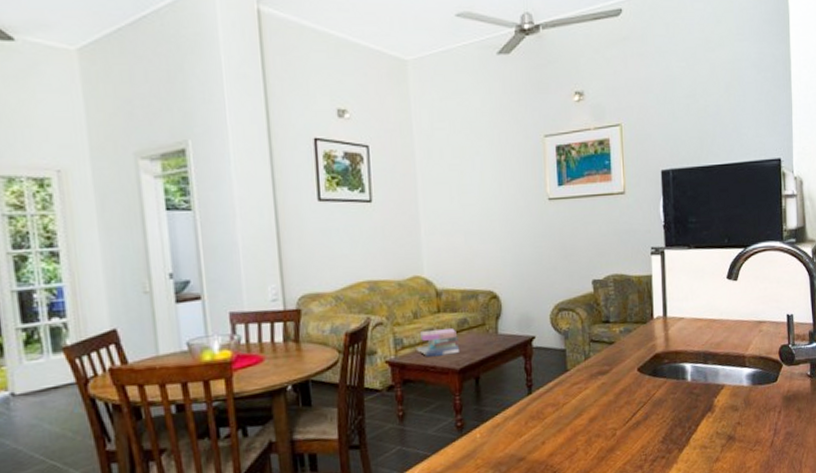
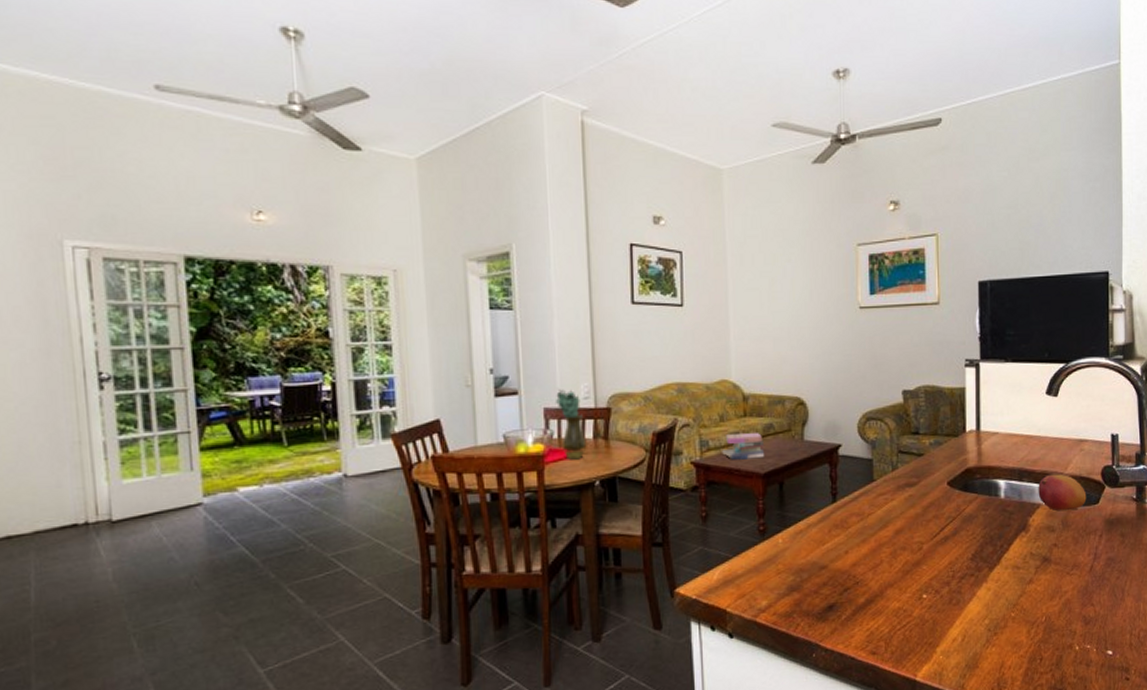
vase: none [242,292,277,365] -> present [556,389,587,460]
fruit: none [722,355,766,390] -> present [1038,474,1087,510]

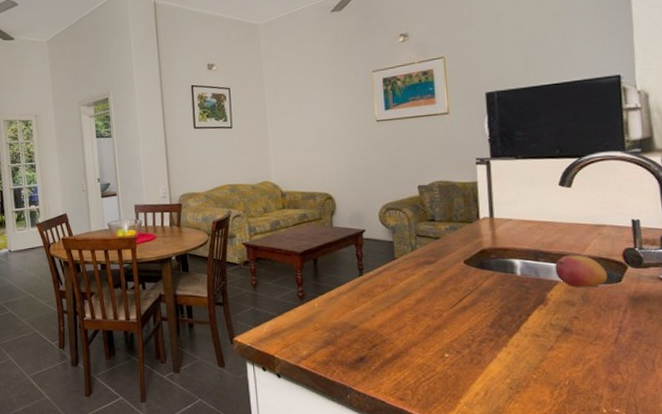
vase: present [556,389,587,460] -> none [142,191,165,241]
books: present [722,433,765,460] -> none [266,221,301,242]

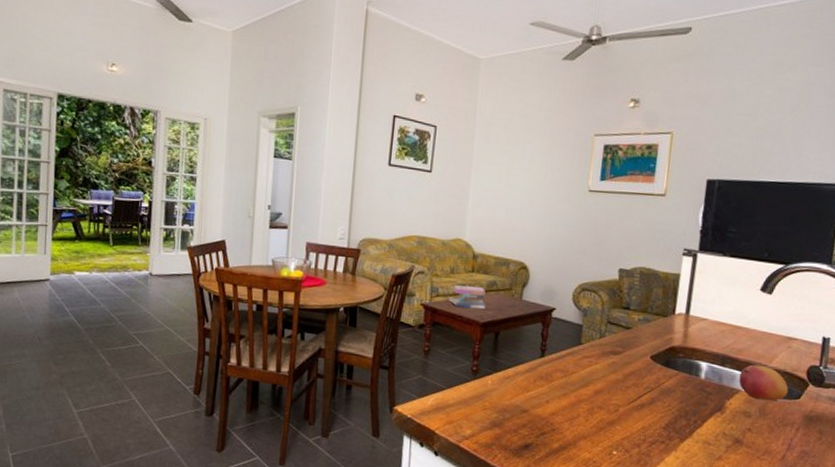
books: none [266,221,301,242] -> present [449,285,487,310]

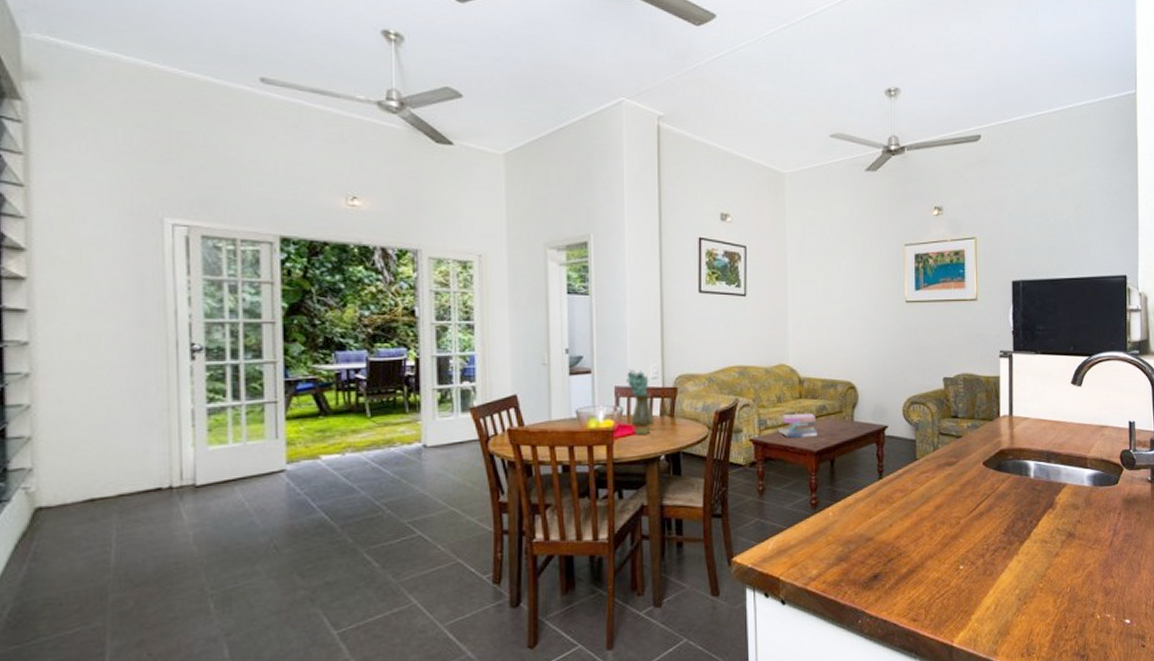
vase: none [316,229,337,288] -> present [626,369,654,435]
fruit: present [739,364,789,401] -> none [1064,456,1107,490]

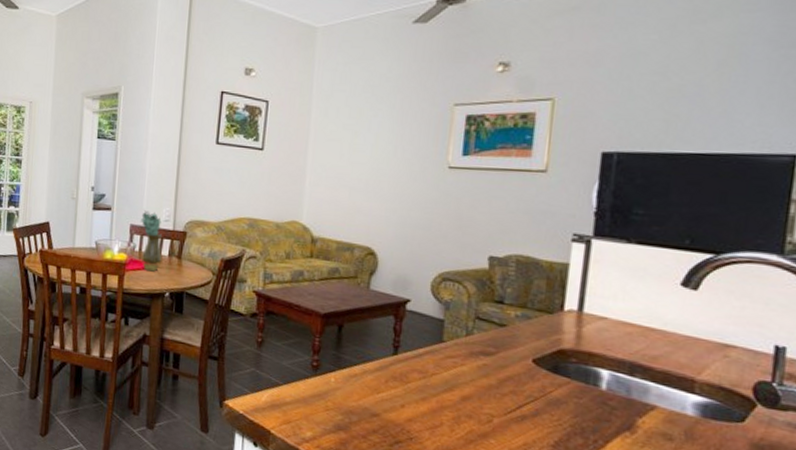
books: present [779,414,818,438] -> none [284,271,328,299]

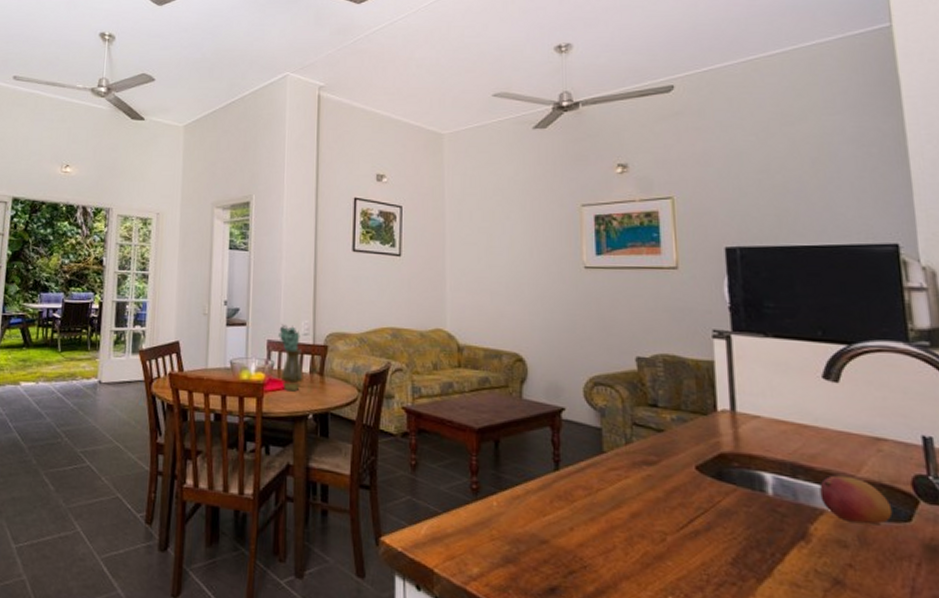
fruit: none [654,376,727,423] -> present [819,475,893,524]

